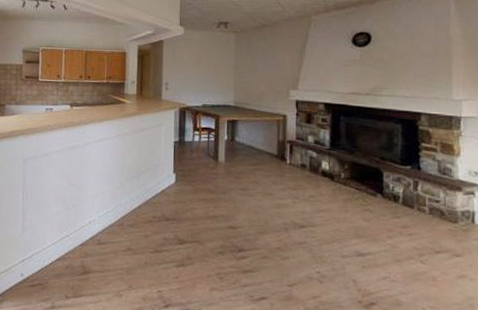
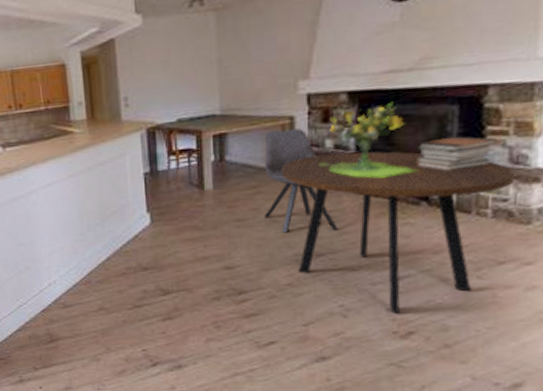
chair: none [262,124,316,209] -> present [264,129,338,233]
dining table: none [275,146,442,287] -> present [281,151,514,315]
bouquet: none [303,115,373,171] -> present [319,101,417,178]
book stack: none [373,147,430,173] -> present [416,136,498,171]

